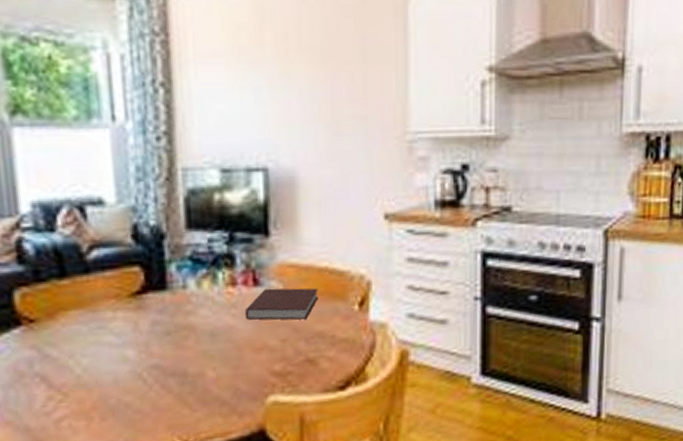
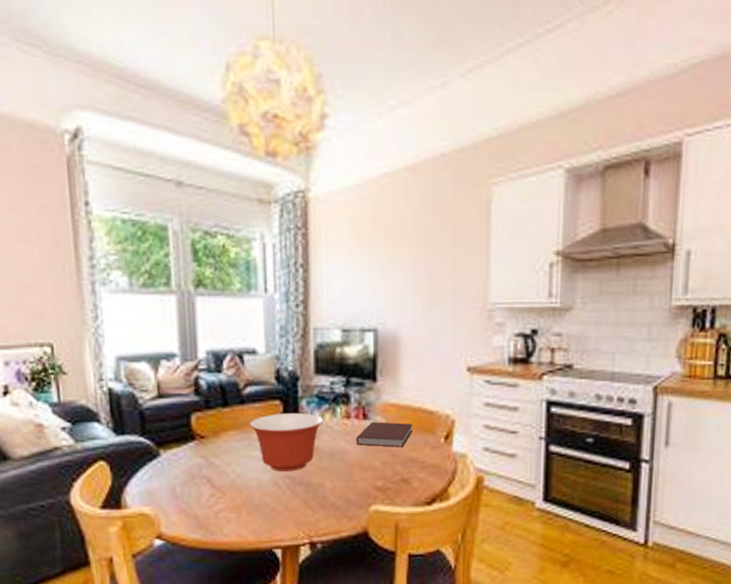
mixing bowl: none [97,281,201,361] -> present [249,413,324,472]

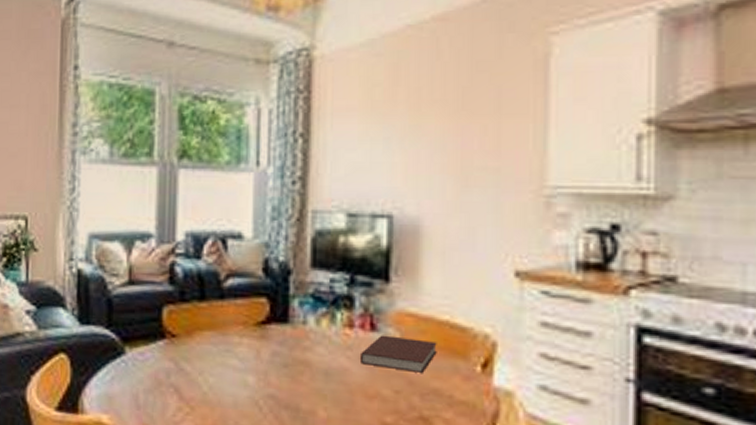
mixing bowl: present [249,413,324,472] -> none [228,314,320,390]

